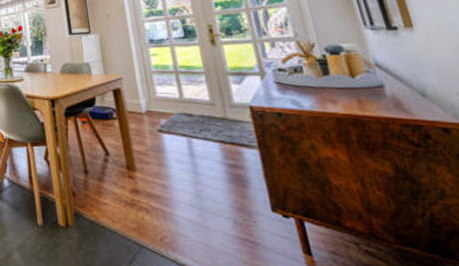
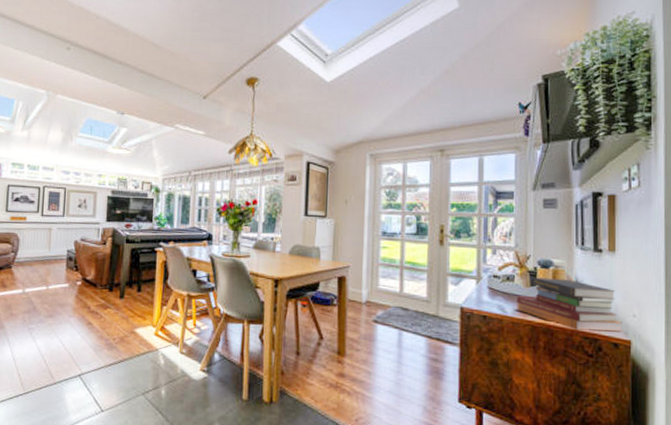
books: none [309,63,450,118] -> present [516,277,623,332]

